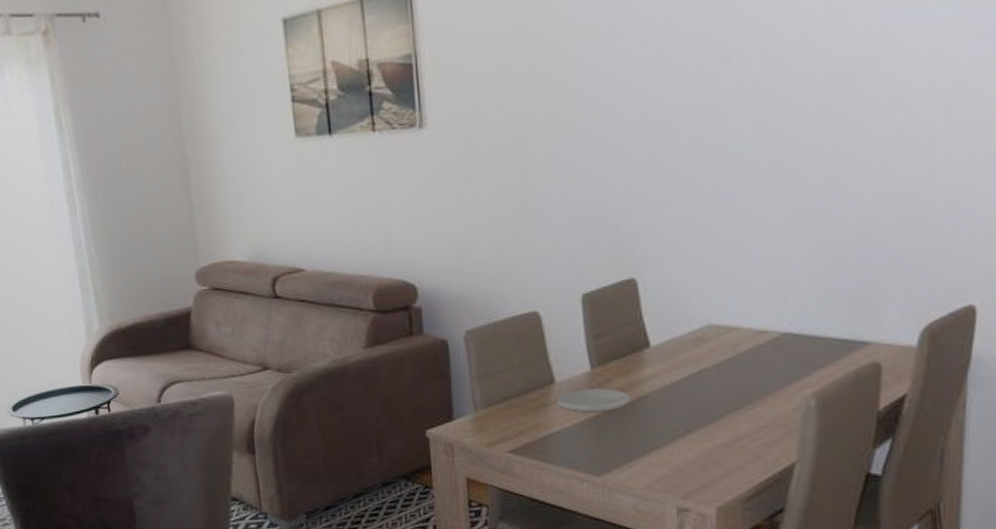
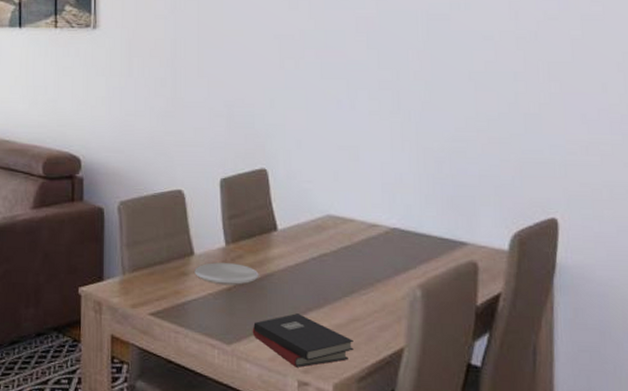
hardback book: none [624,437,739,494] -> present [252,313,354,367]

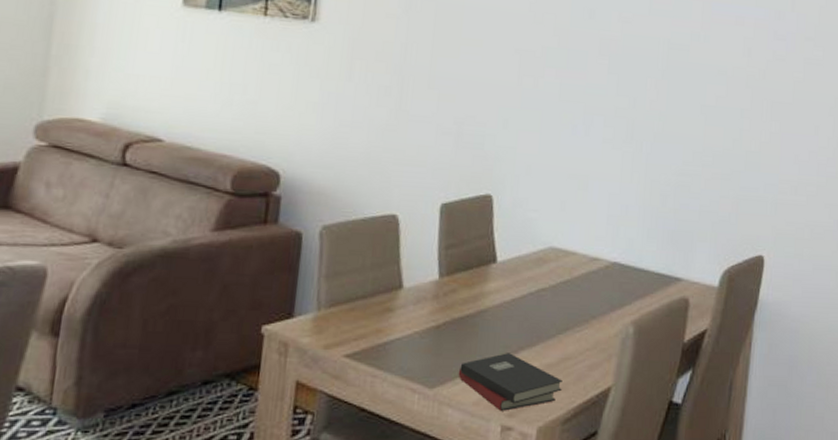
plate: present [194,262,259,286] -> none [401,297,472,323]

